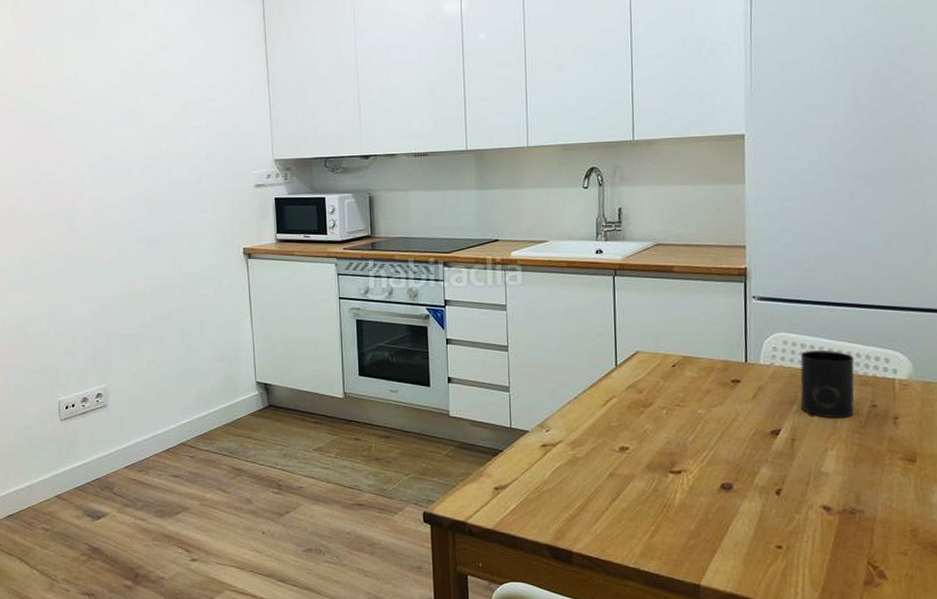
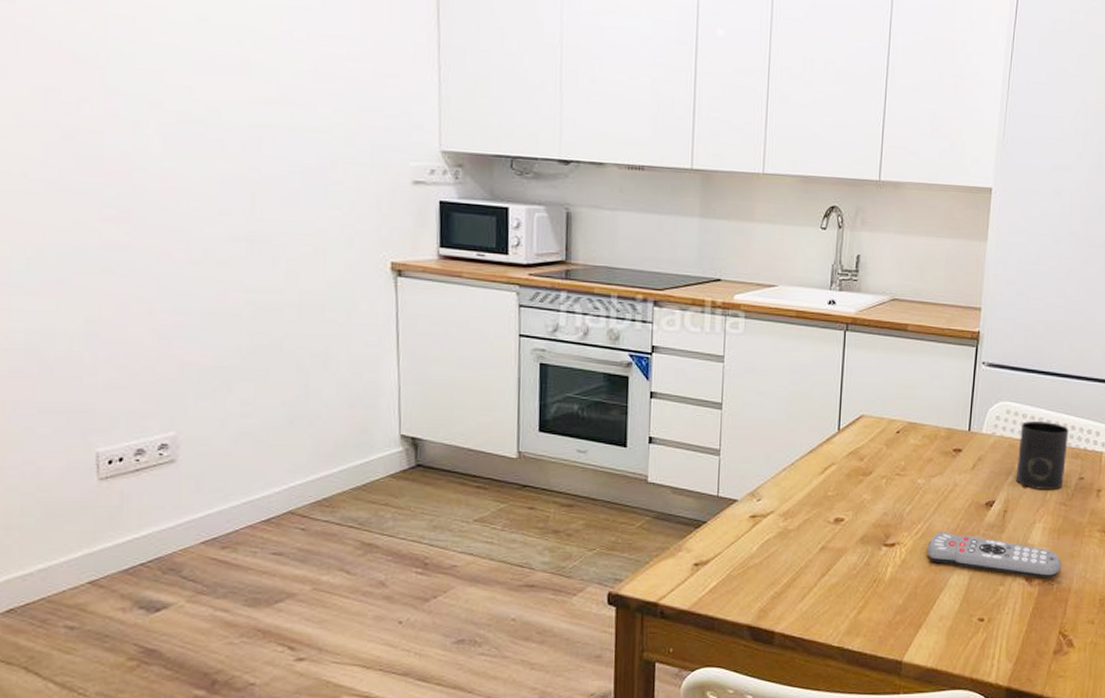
remote control: none [715,459,863,507] -> present [927,531,1062,579]

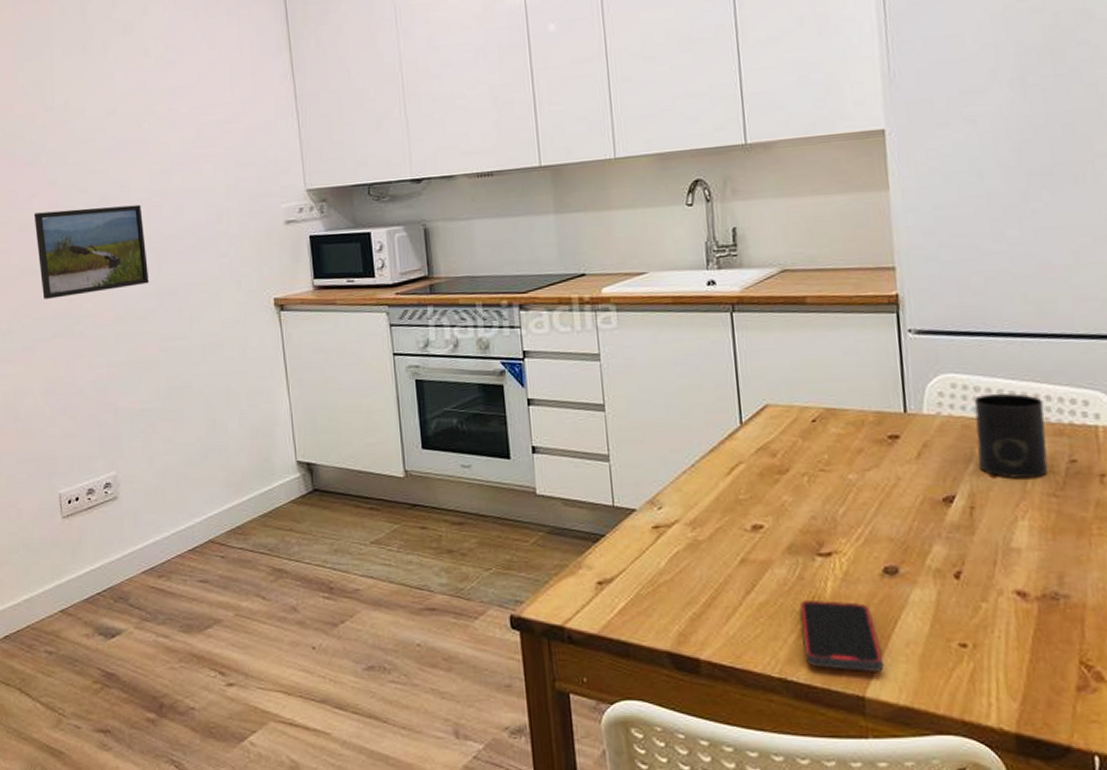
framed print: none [84,121,237,228] -> present [34,204,149,299]
smartphone: none [861,582,921,641] -> present [799,599,884,672]
remote control: present [927,531,1062,579] -> none [874,536,1067,592]

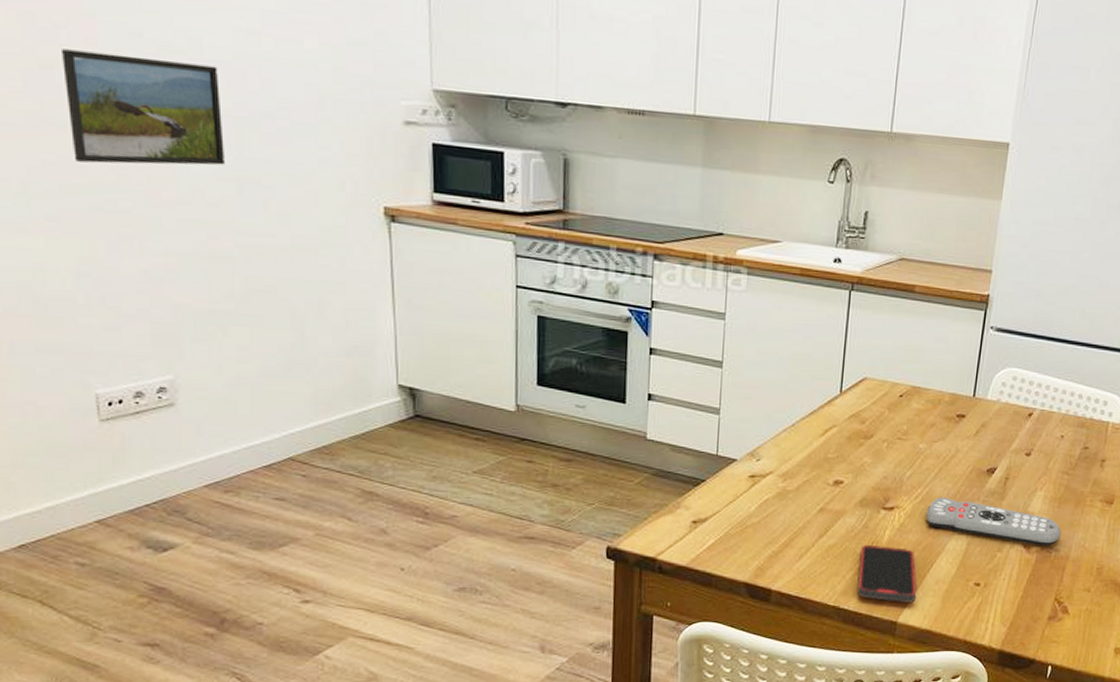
remote control: none [874,536,1067,592] -> present [926,497,1061,546]
mug: present [974,393,1049,478] -> none [1019,388,1076,458]

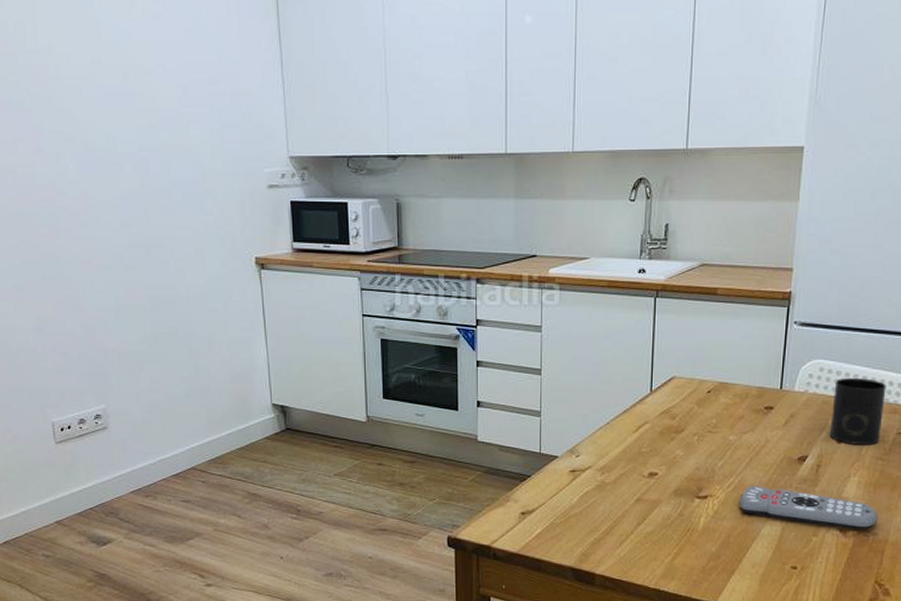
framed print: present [62,49,224,165] -> none [20,156,136,242]
smartphone: present [857,544,917,602] -> none [676,531,734,585]
mug: none [1019,388,1076,458] -> present [829,377,886,444]

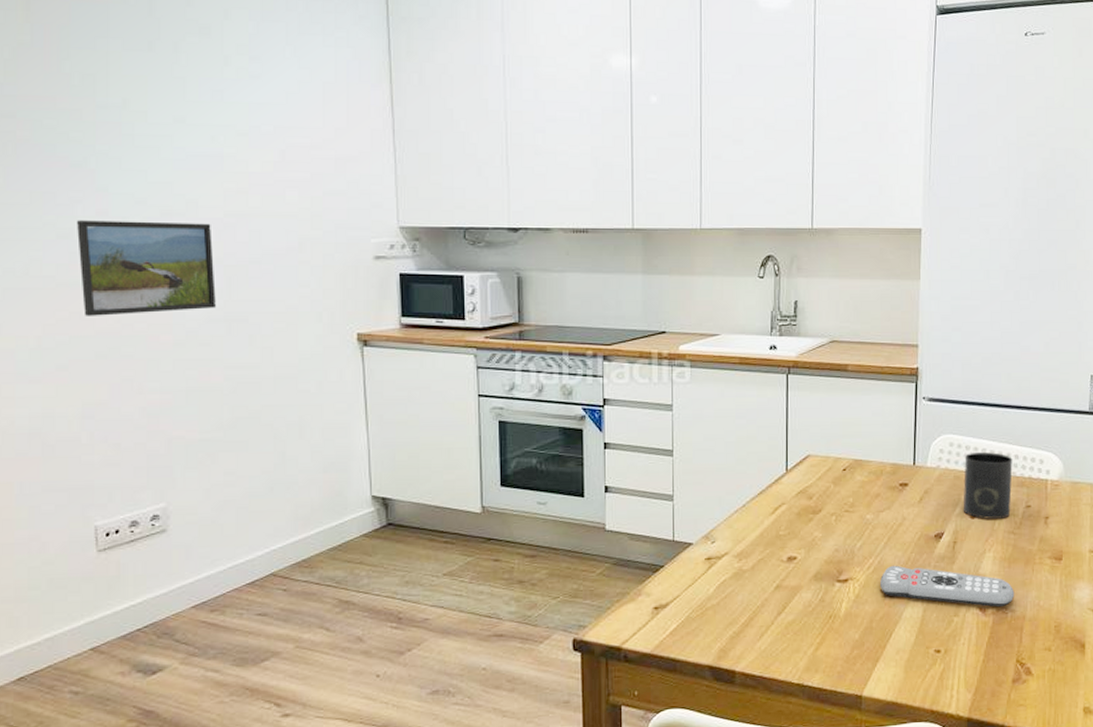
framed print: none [20,156,136,242] -> present [77,220,216,316]

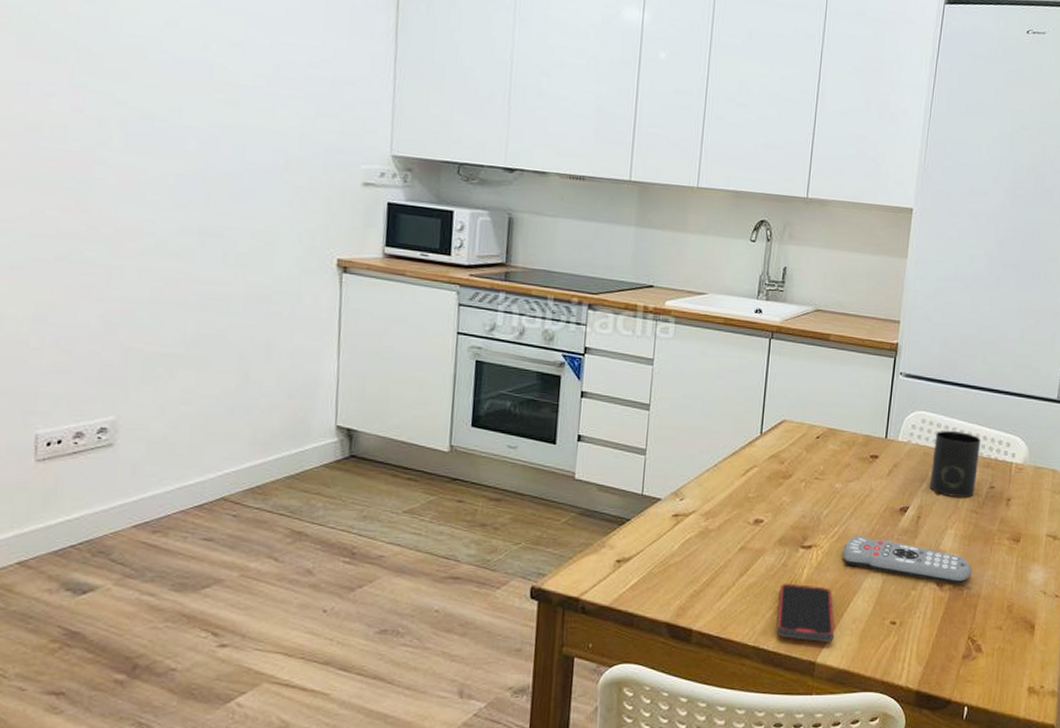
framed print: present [77,220,216,316] -> none [47,115,194,220]
smartphone: none [819,618,879,675] -> present [776,583,835,642]

